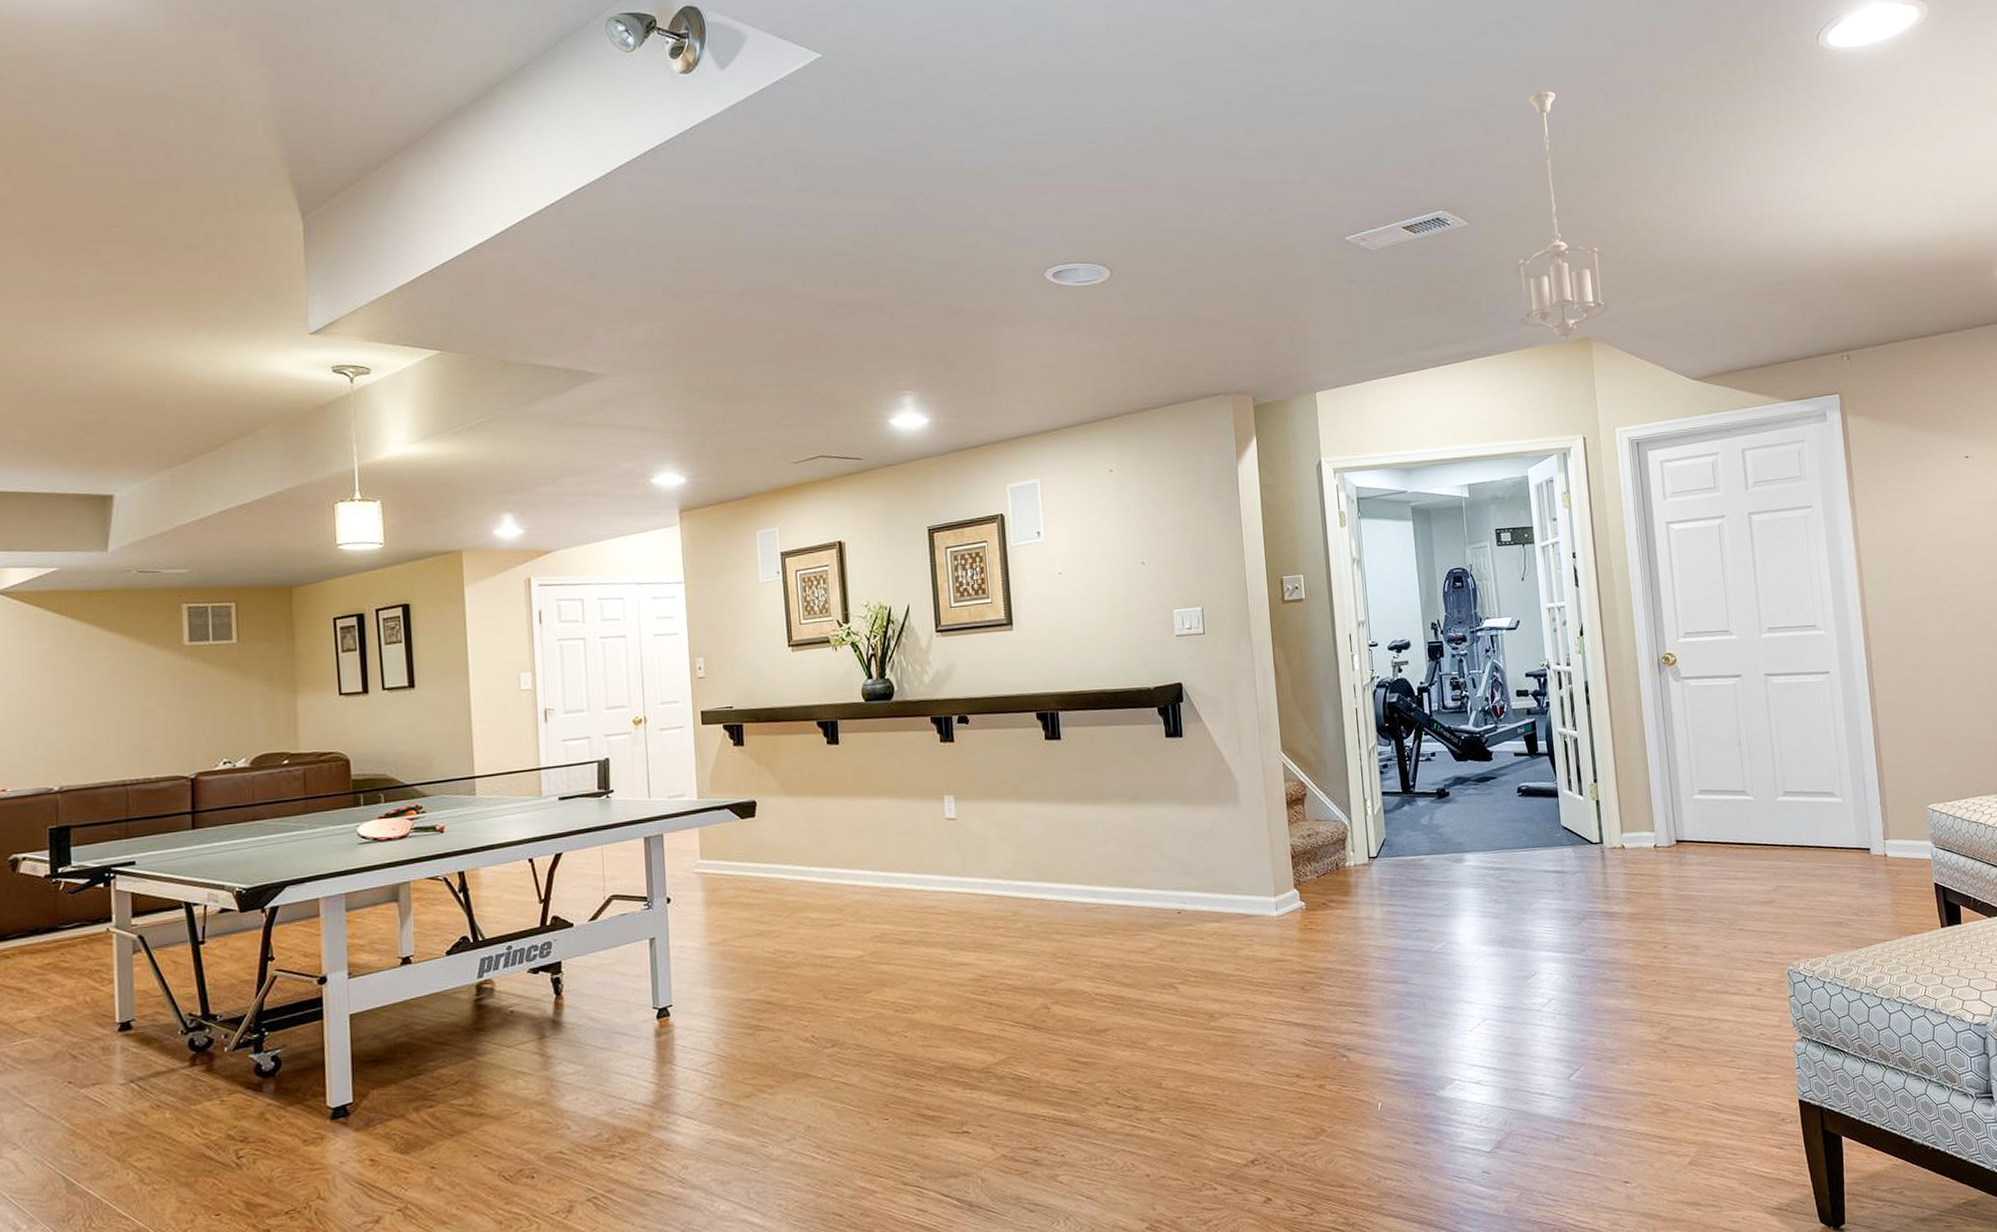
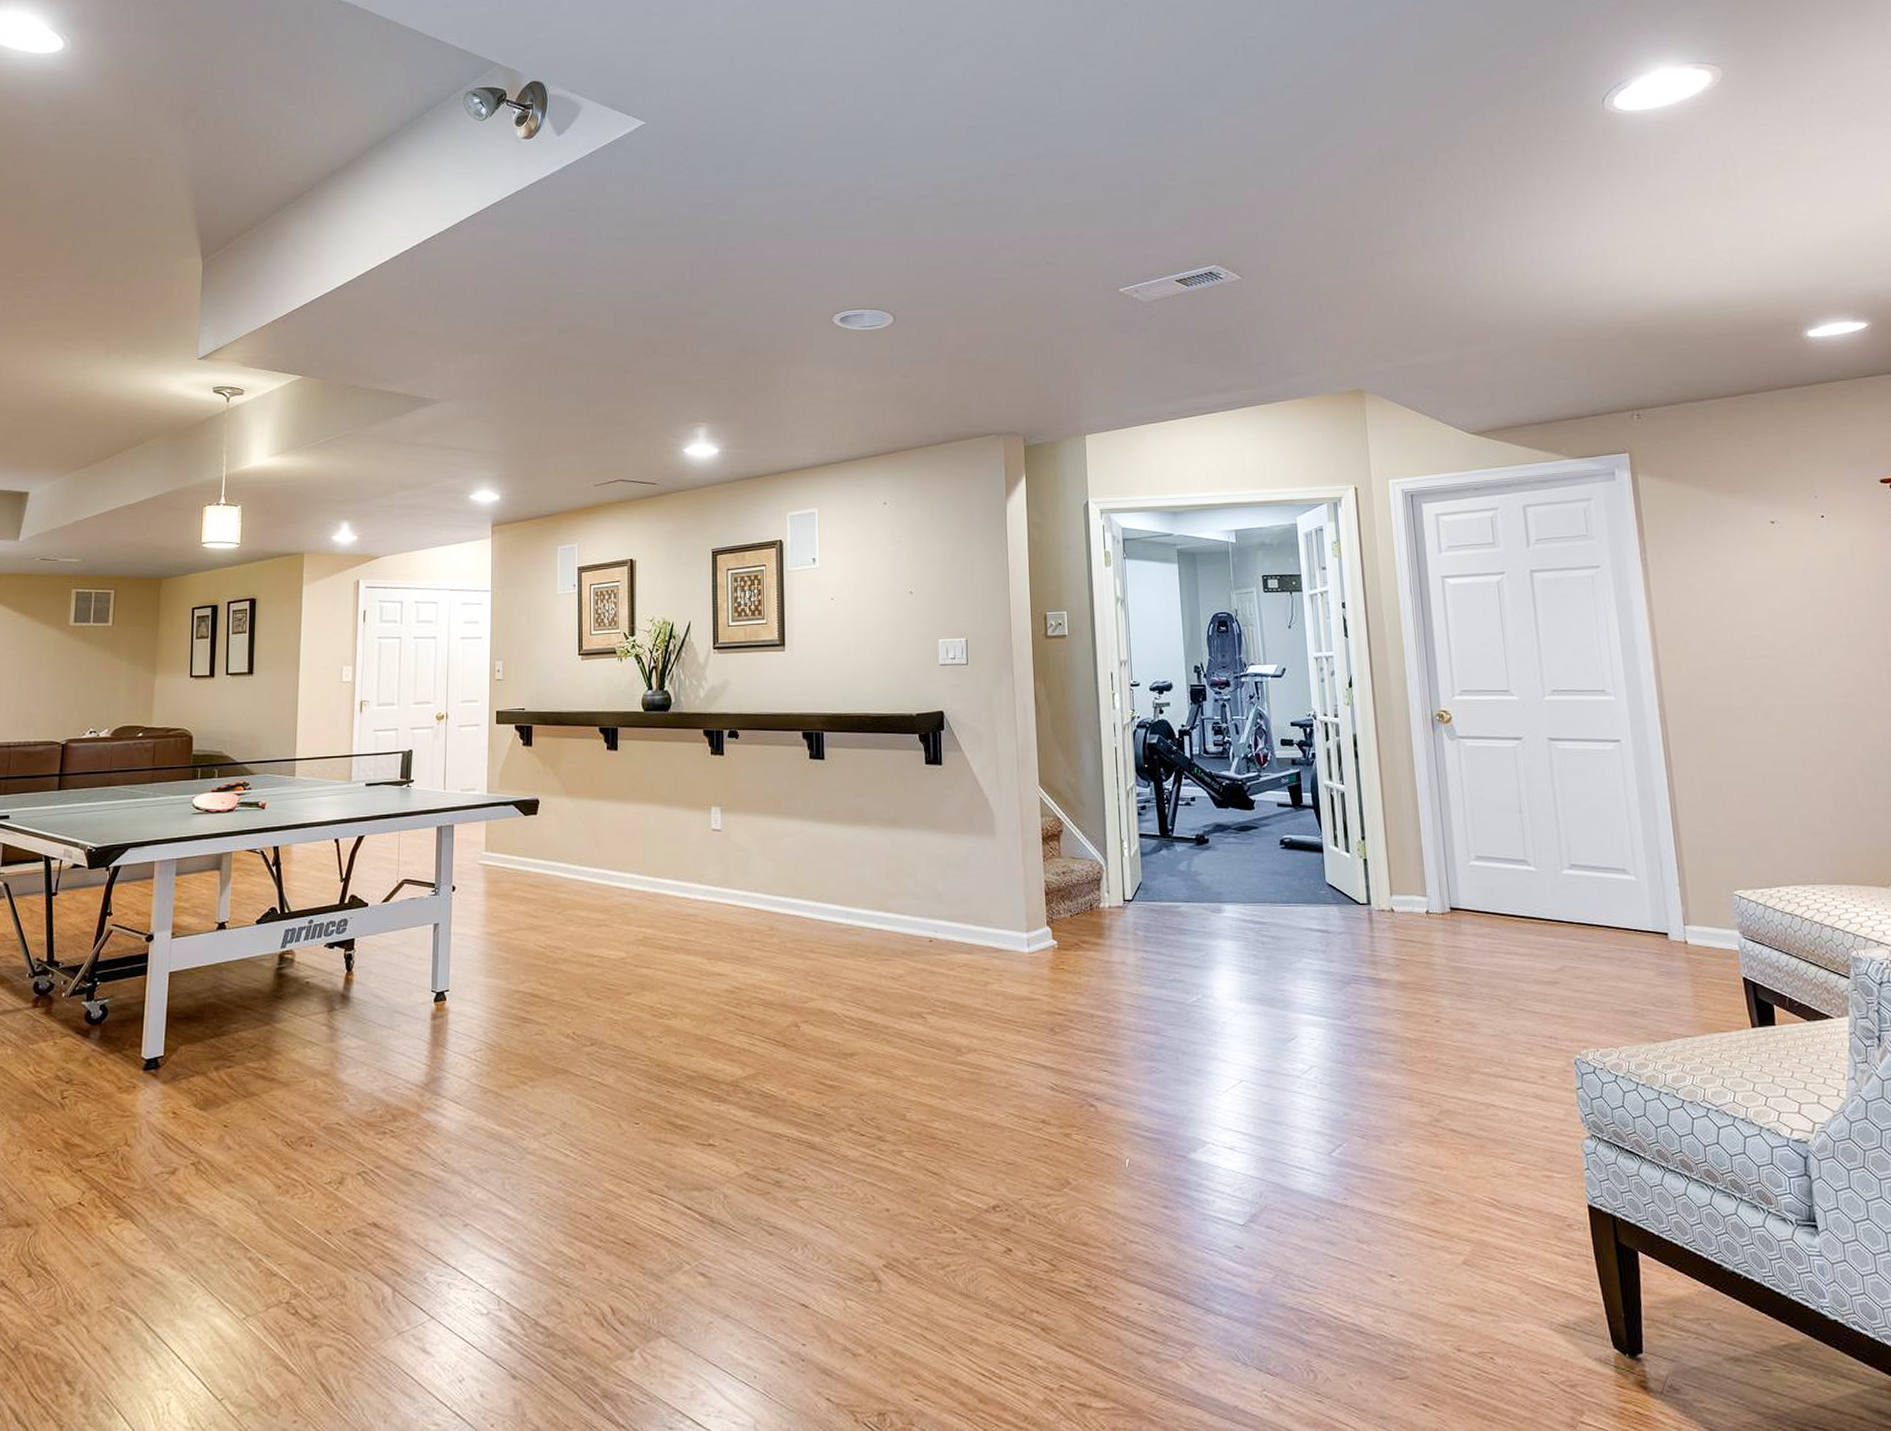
pendant light: present [1513,91,1610,339] -> none [1286,153,1384,390]

